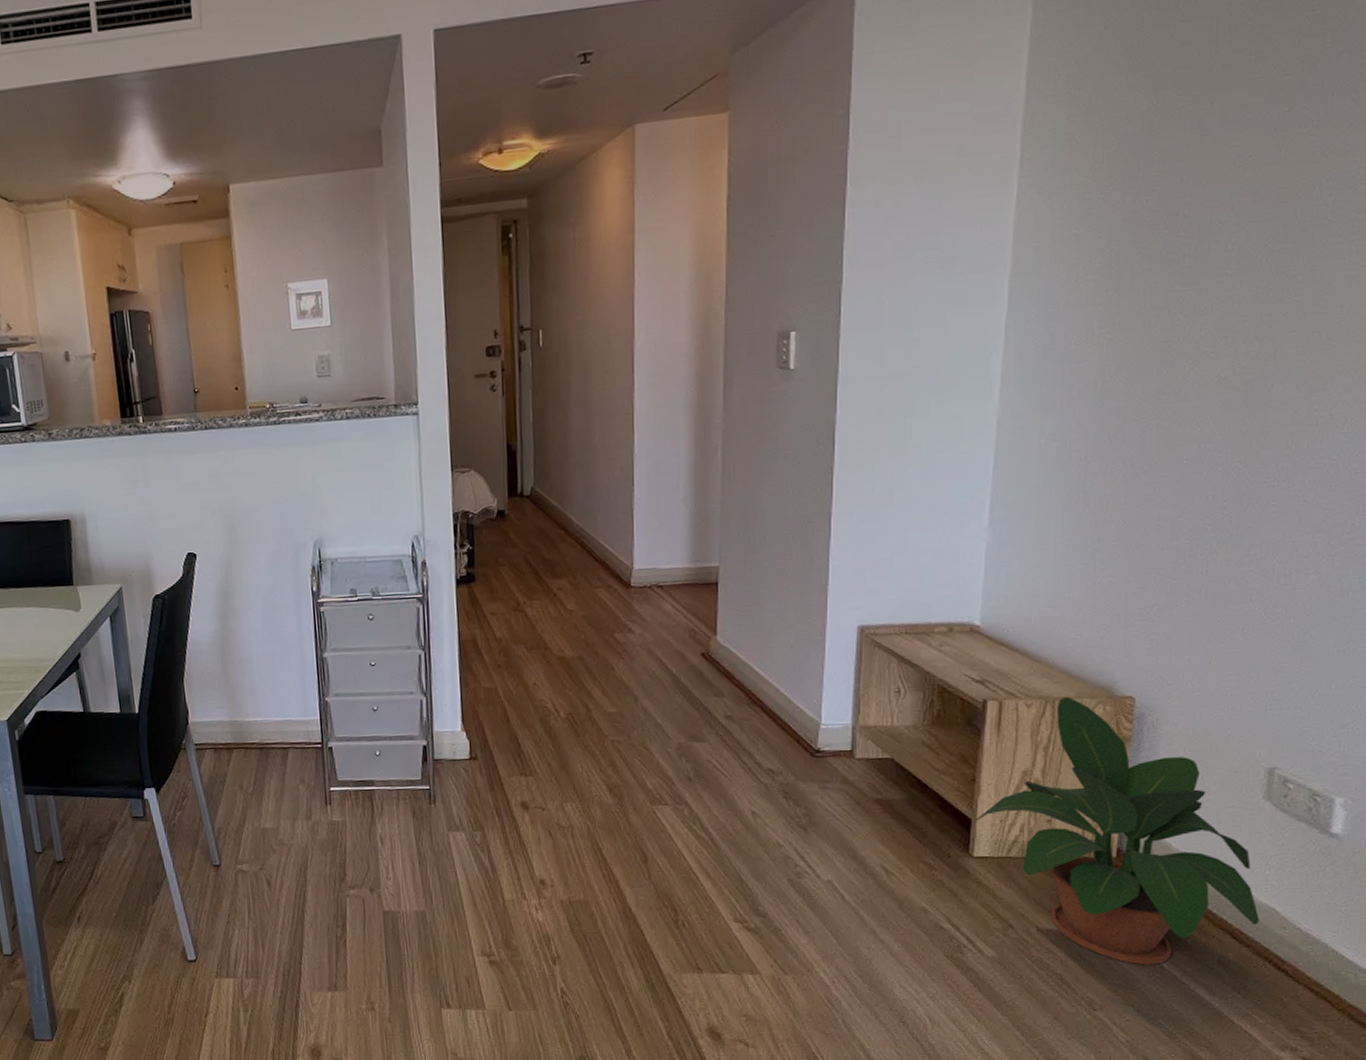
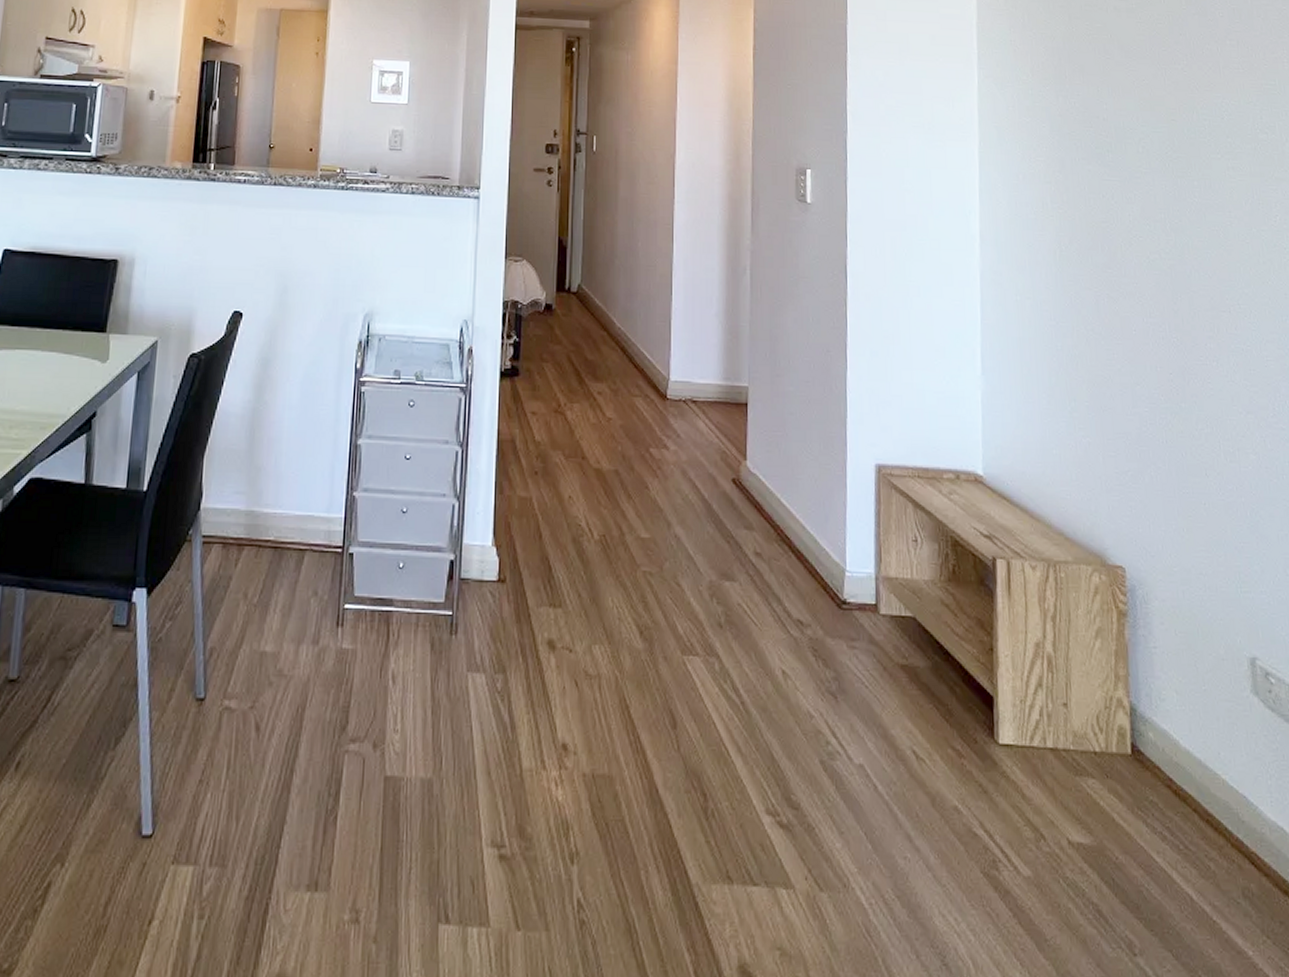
potted plant: present [972,697,1259,965] -> none [994,562,1272,895]

